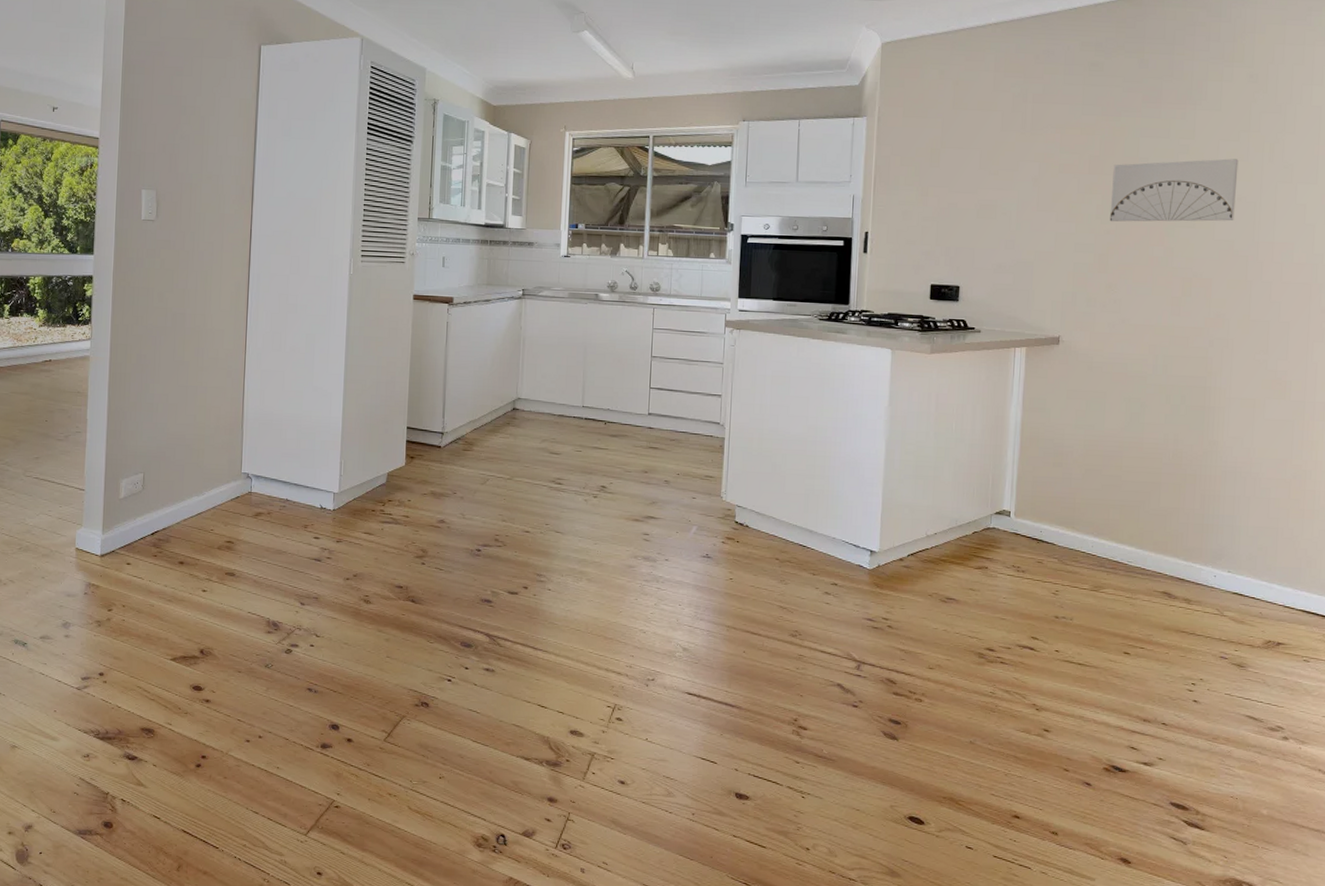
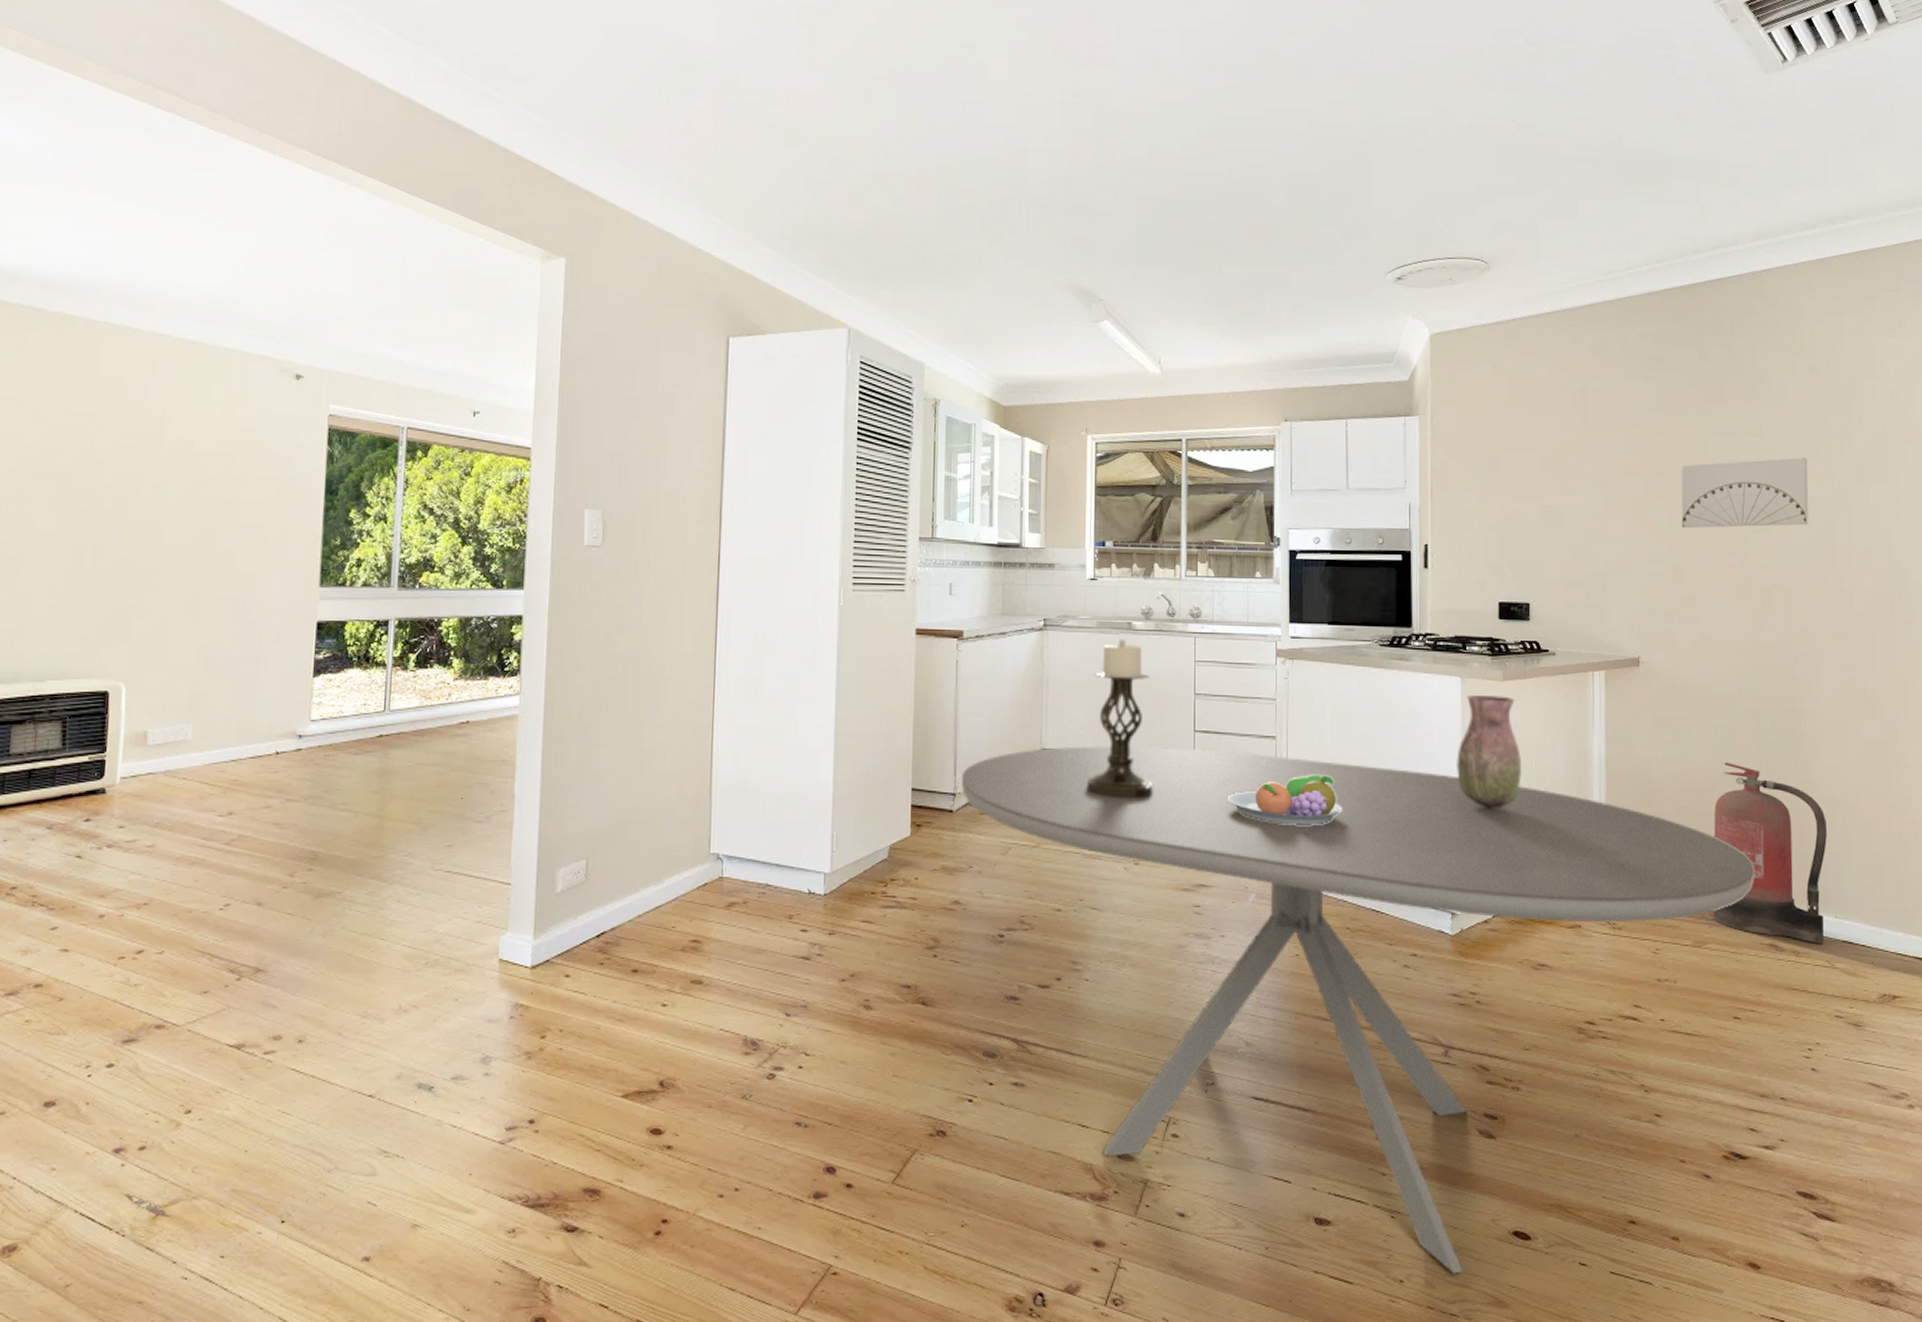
dining table: none [448,397,1154,847] -> present [961,746,1754,1274]
candle holder: none [554,308,613,443] -> present [1086,639,1153,799]
fruit bowl: none [676,428,778,472] -> present [1227,774,1343,825]
vase: none [883,365,943,464] -> present [1457,695,1521,809]
fire extinguisher: none [1111,432,1228,594] -> present [1712,762,1828,943]

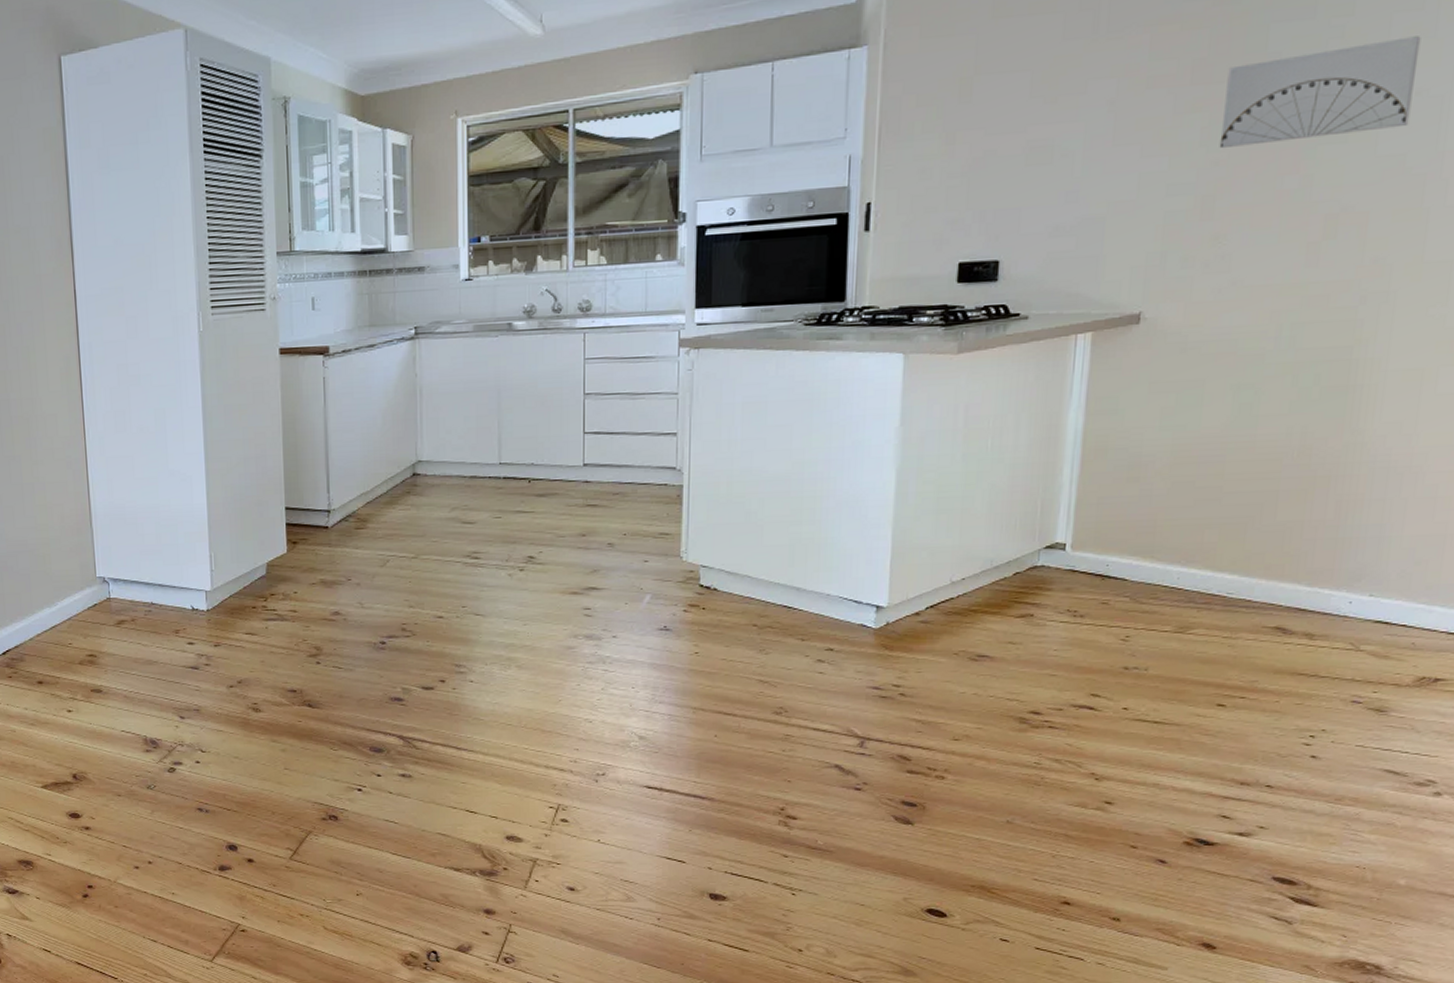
dining table: present [961,746,1754,1274] -> none [334,450,1267,945]
candle holder: present [1086,639,1153,799] -> none [466,341,538,507]
fruit bowl: present [1227,774,1343,825] -> none [620,469,753,524]
vase: present [1457,695,1521,809] -> none [892,371,974,496]
fire extinguisher: present [1712,762,1828,943] -> none [1203,428,1375,625]

